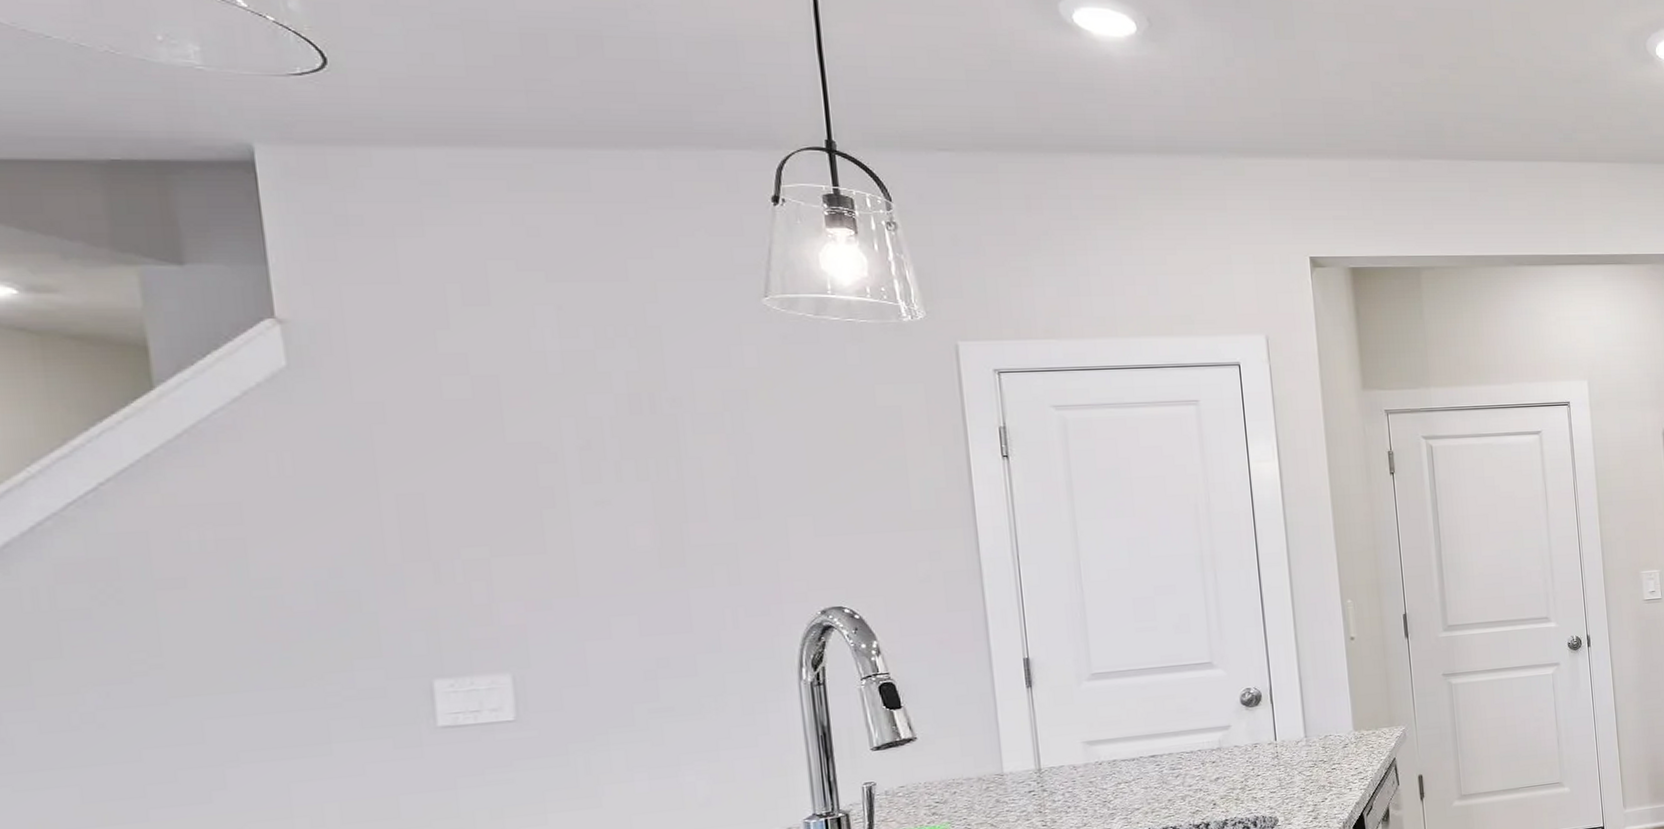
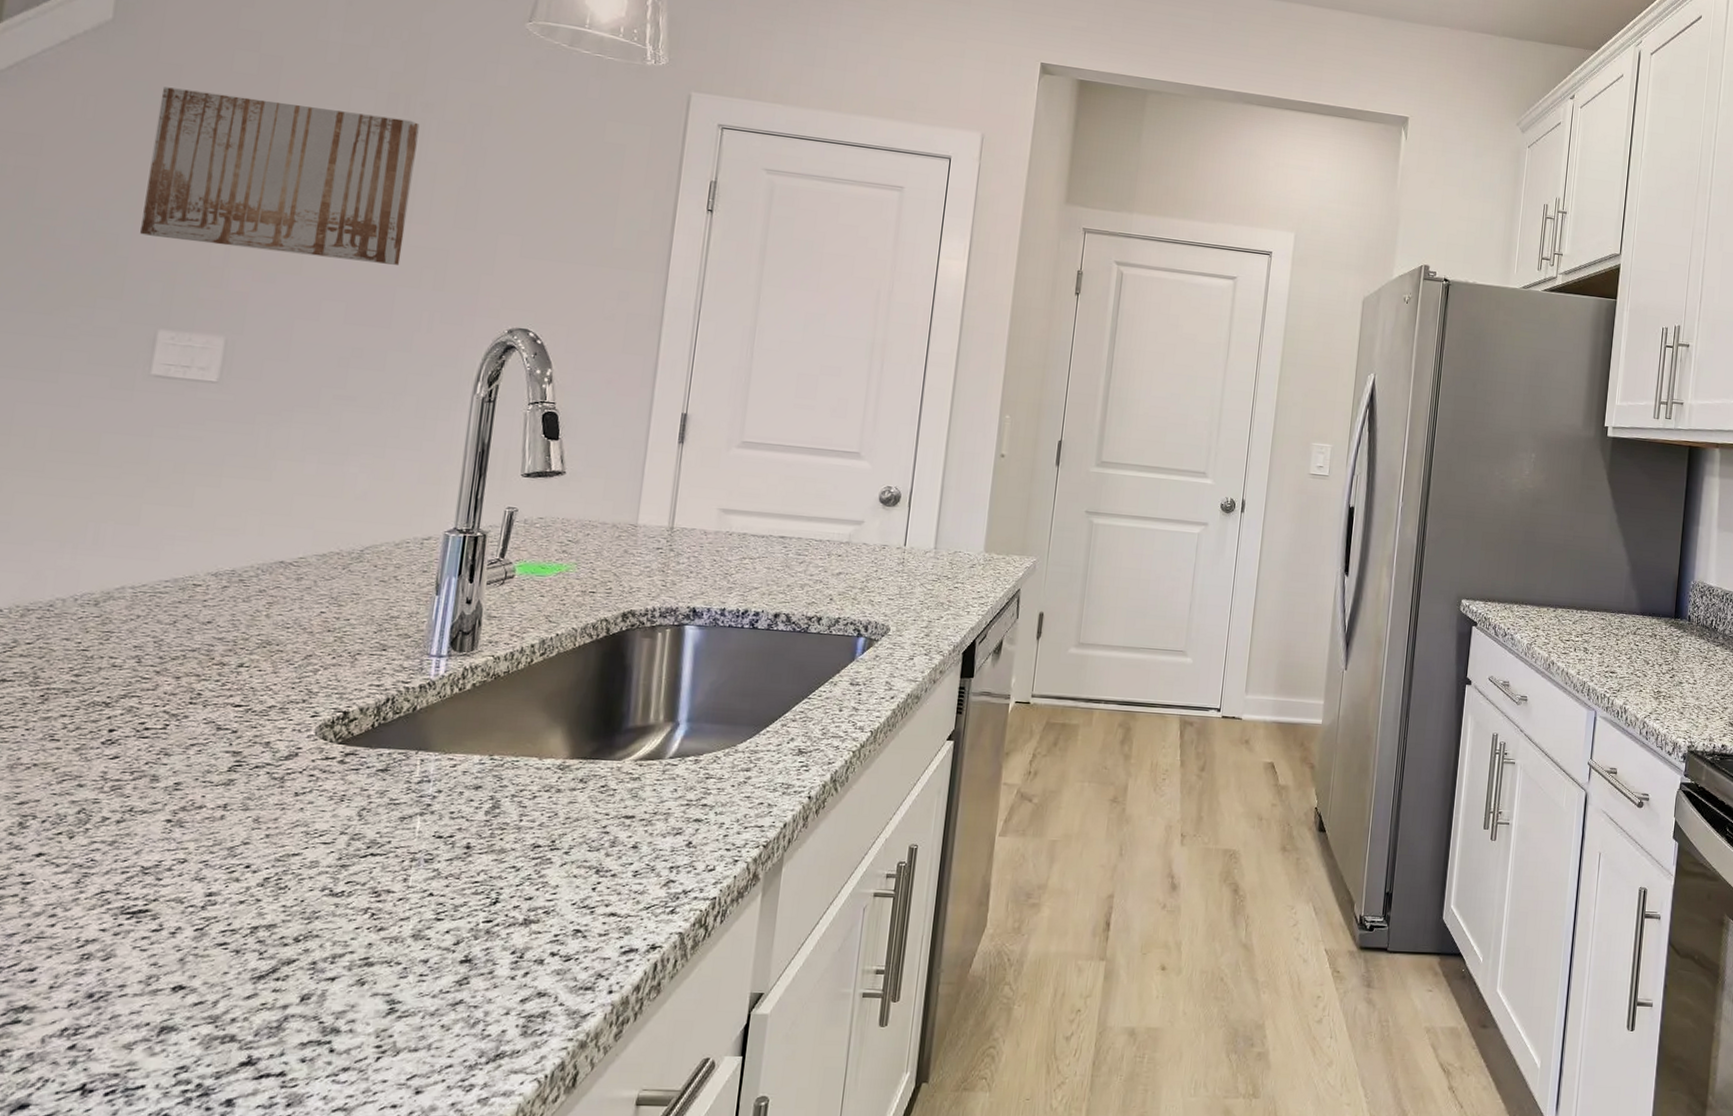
wall art: none [367,418,687,586] -> present [140,87,420,265]

